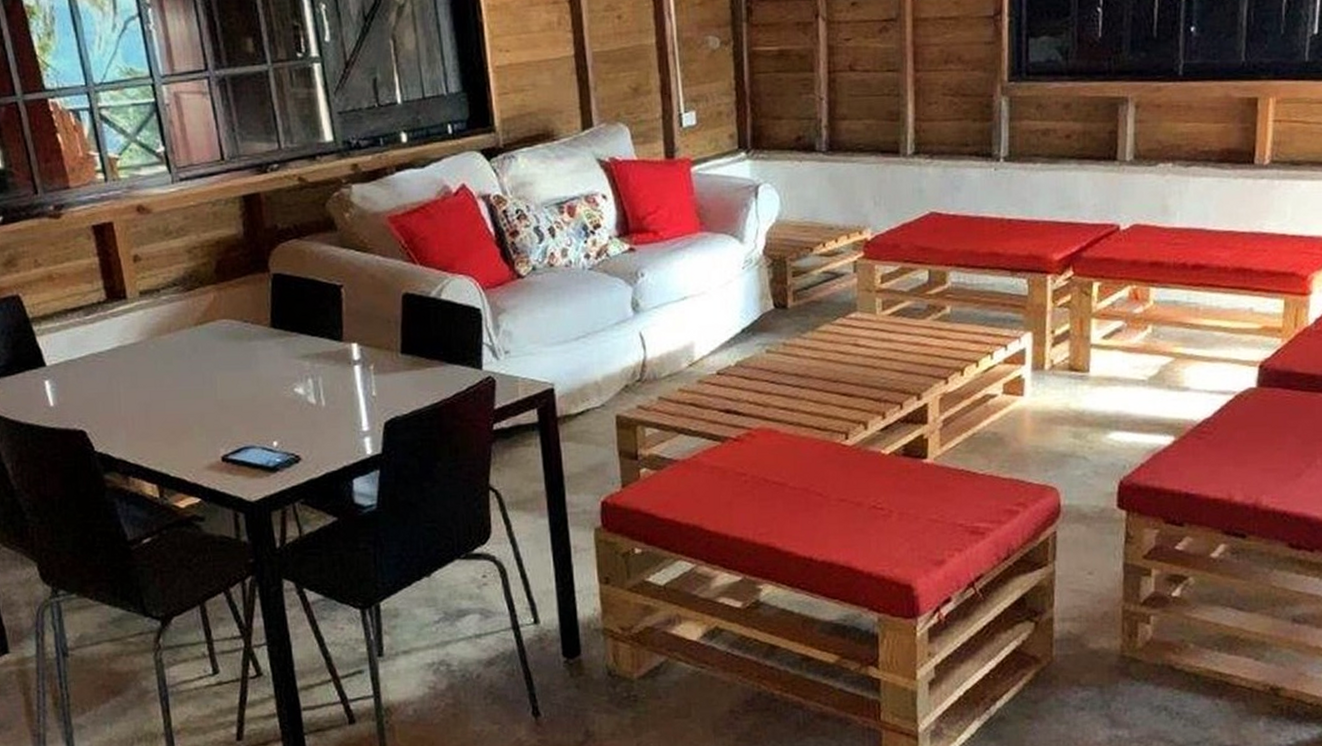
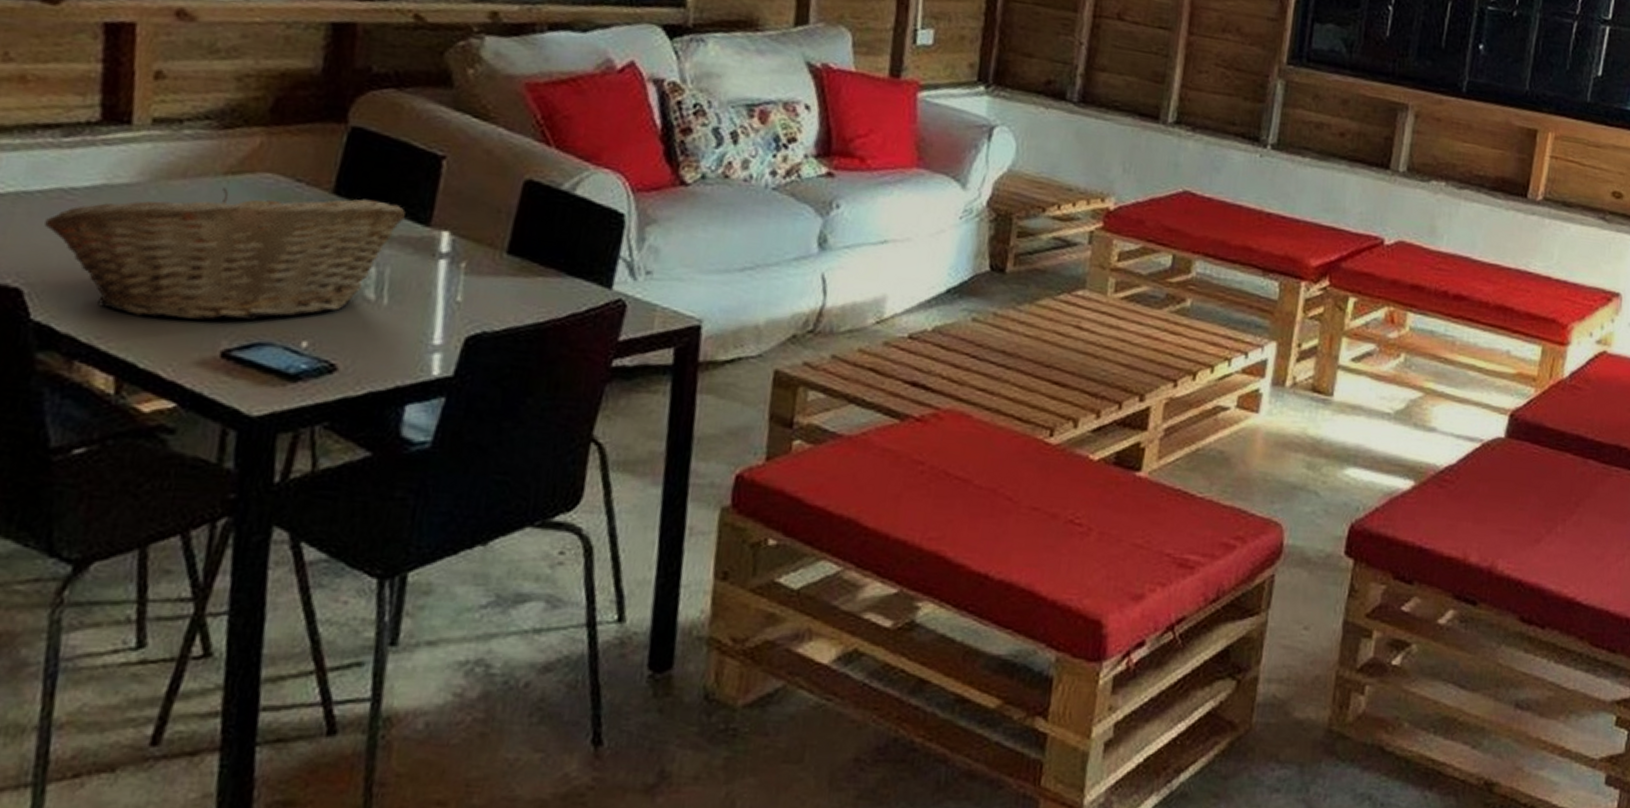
fruit basket: none [88,327,324,438] -> present [44,187,406,320]

